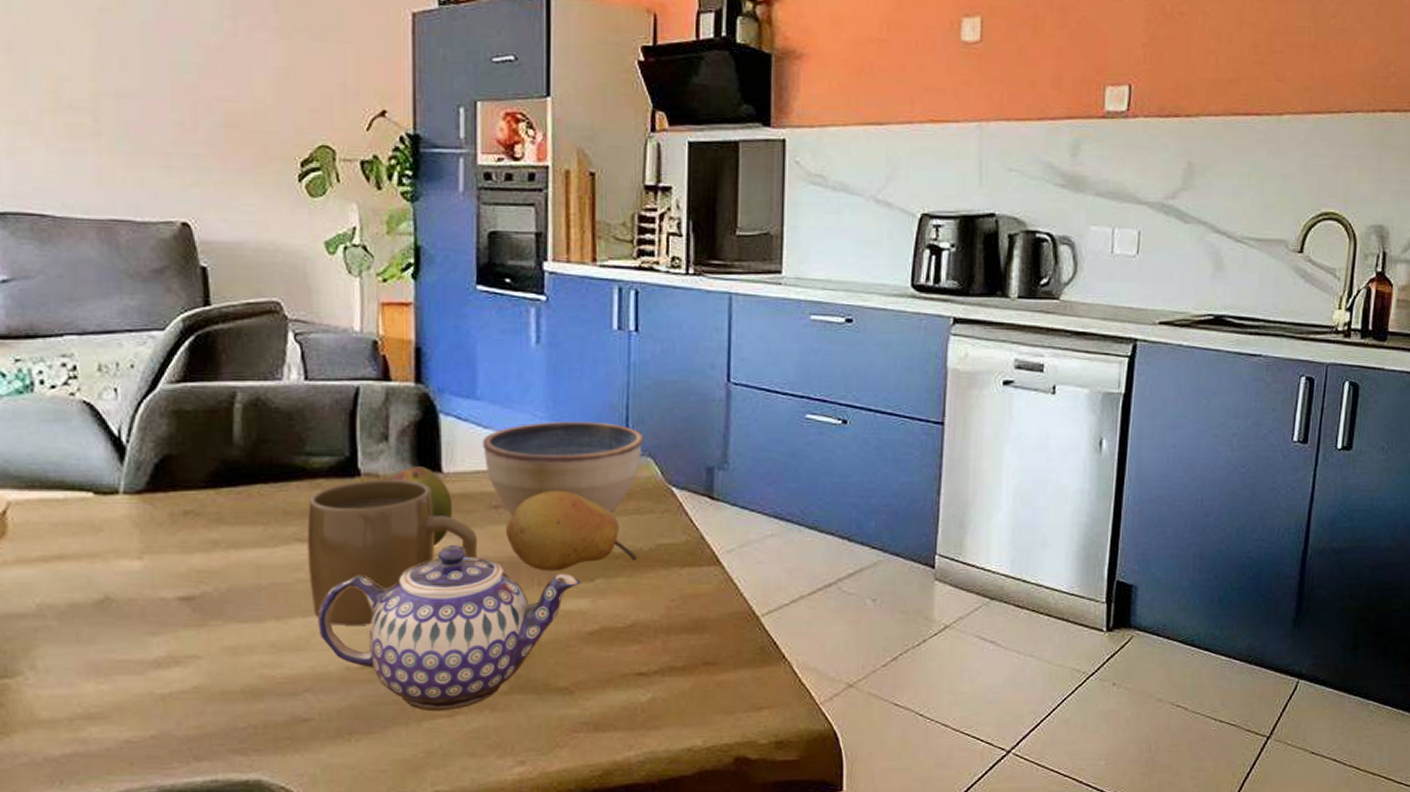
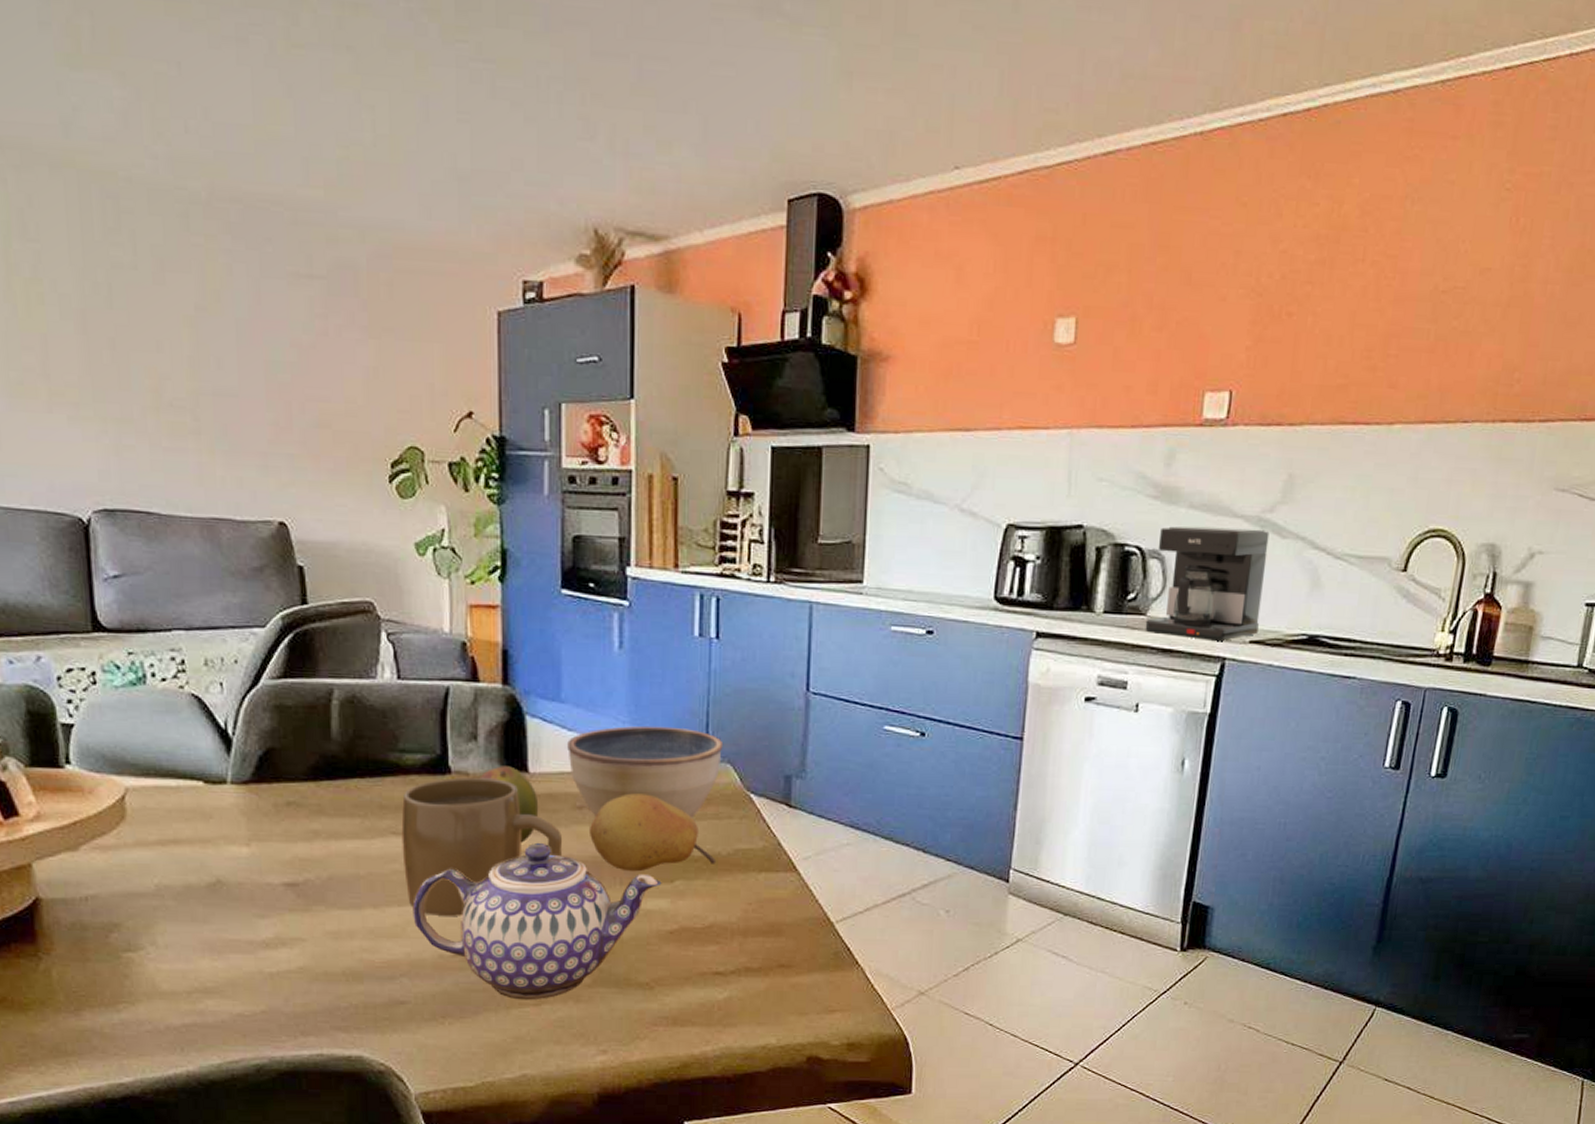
coffee maker: none [1058,213,1173,324] -> present [1145,526,1270,642]

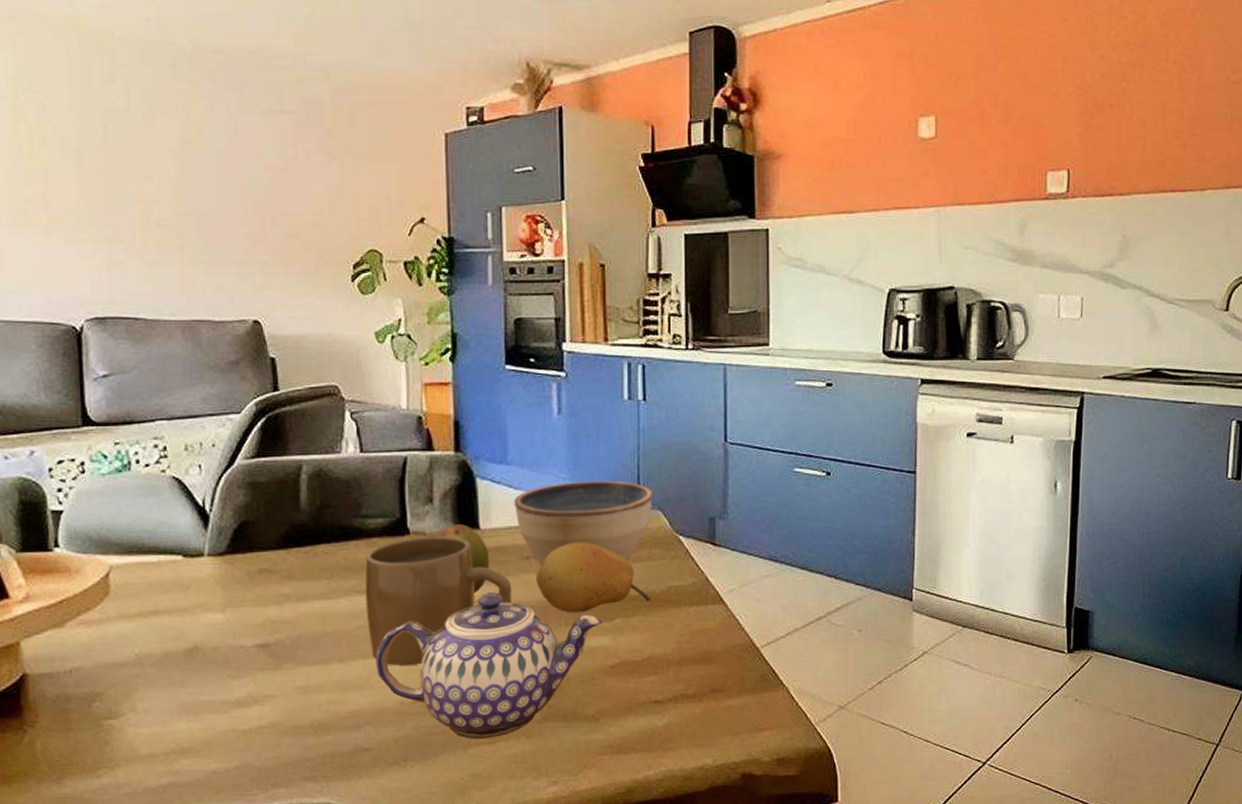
coffee maker: present [1145,526,1270,642] -> none [1013,282,1111,379]

